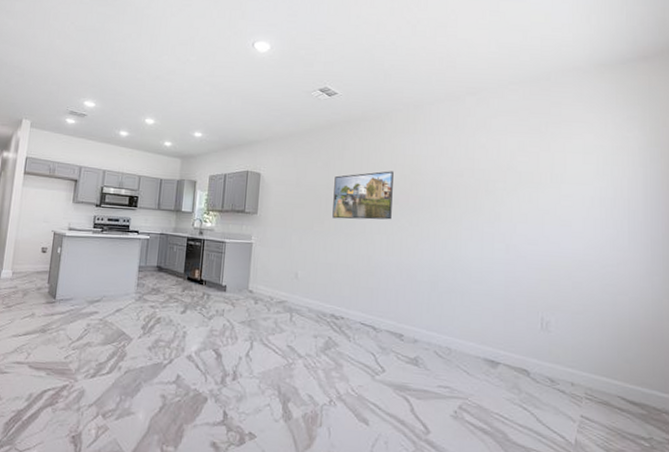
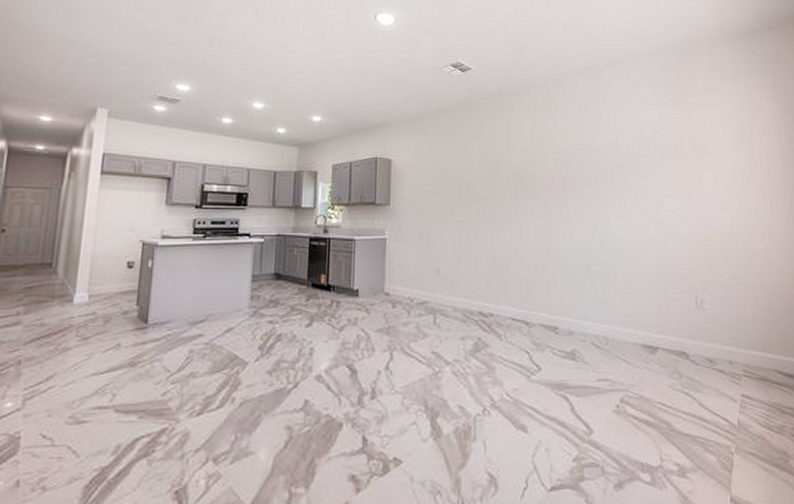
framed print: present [332,171,394,220] -> none [474,150,537,205]

